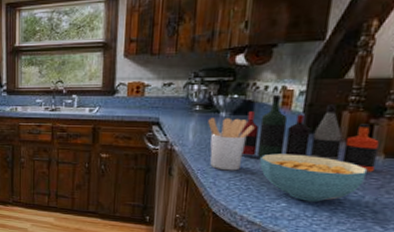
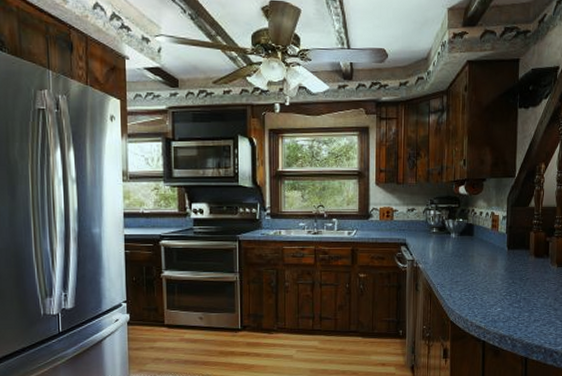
utensil holder: present [208,118,255,171] -> none [443,238,475,284]
bottle collection: present [240,96,379,172] -> none [466,220,553,279]
cereal bowl: present [259,153,368,202] -> none [480,267,549,305]

